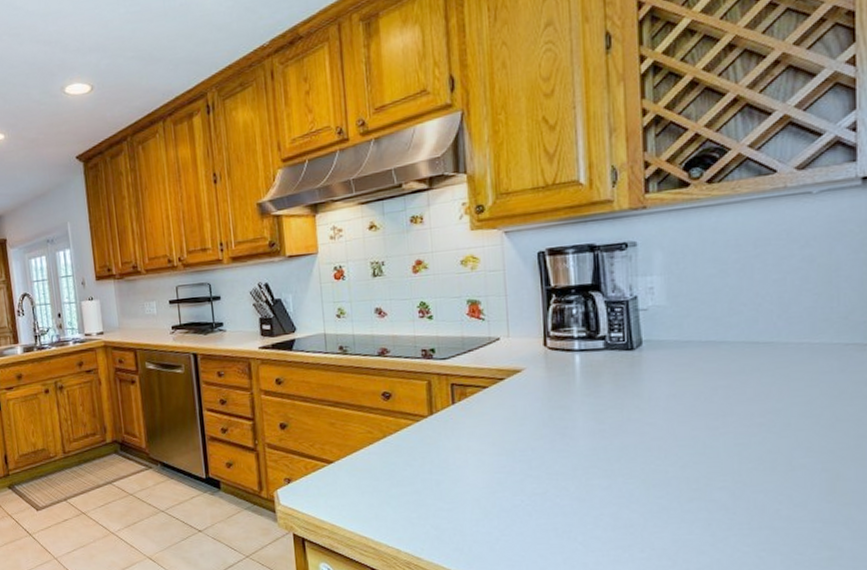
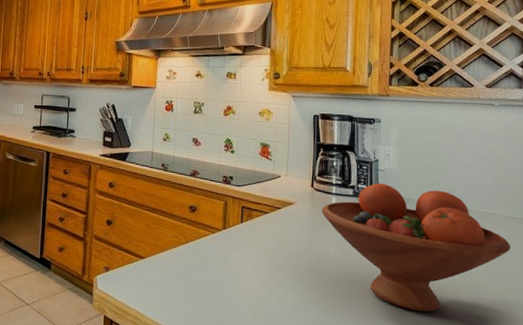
fruit bowl: none [561,323,848,484] -> present [321,182,511,313]

